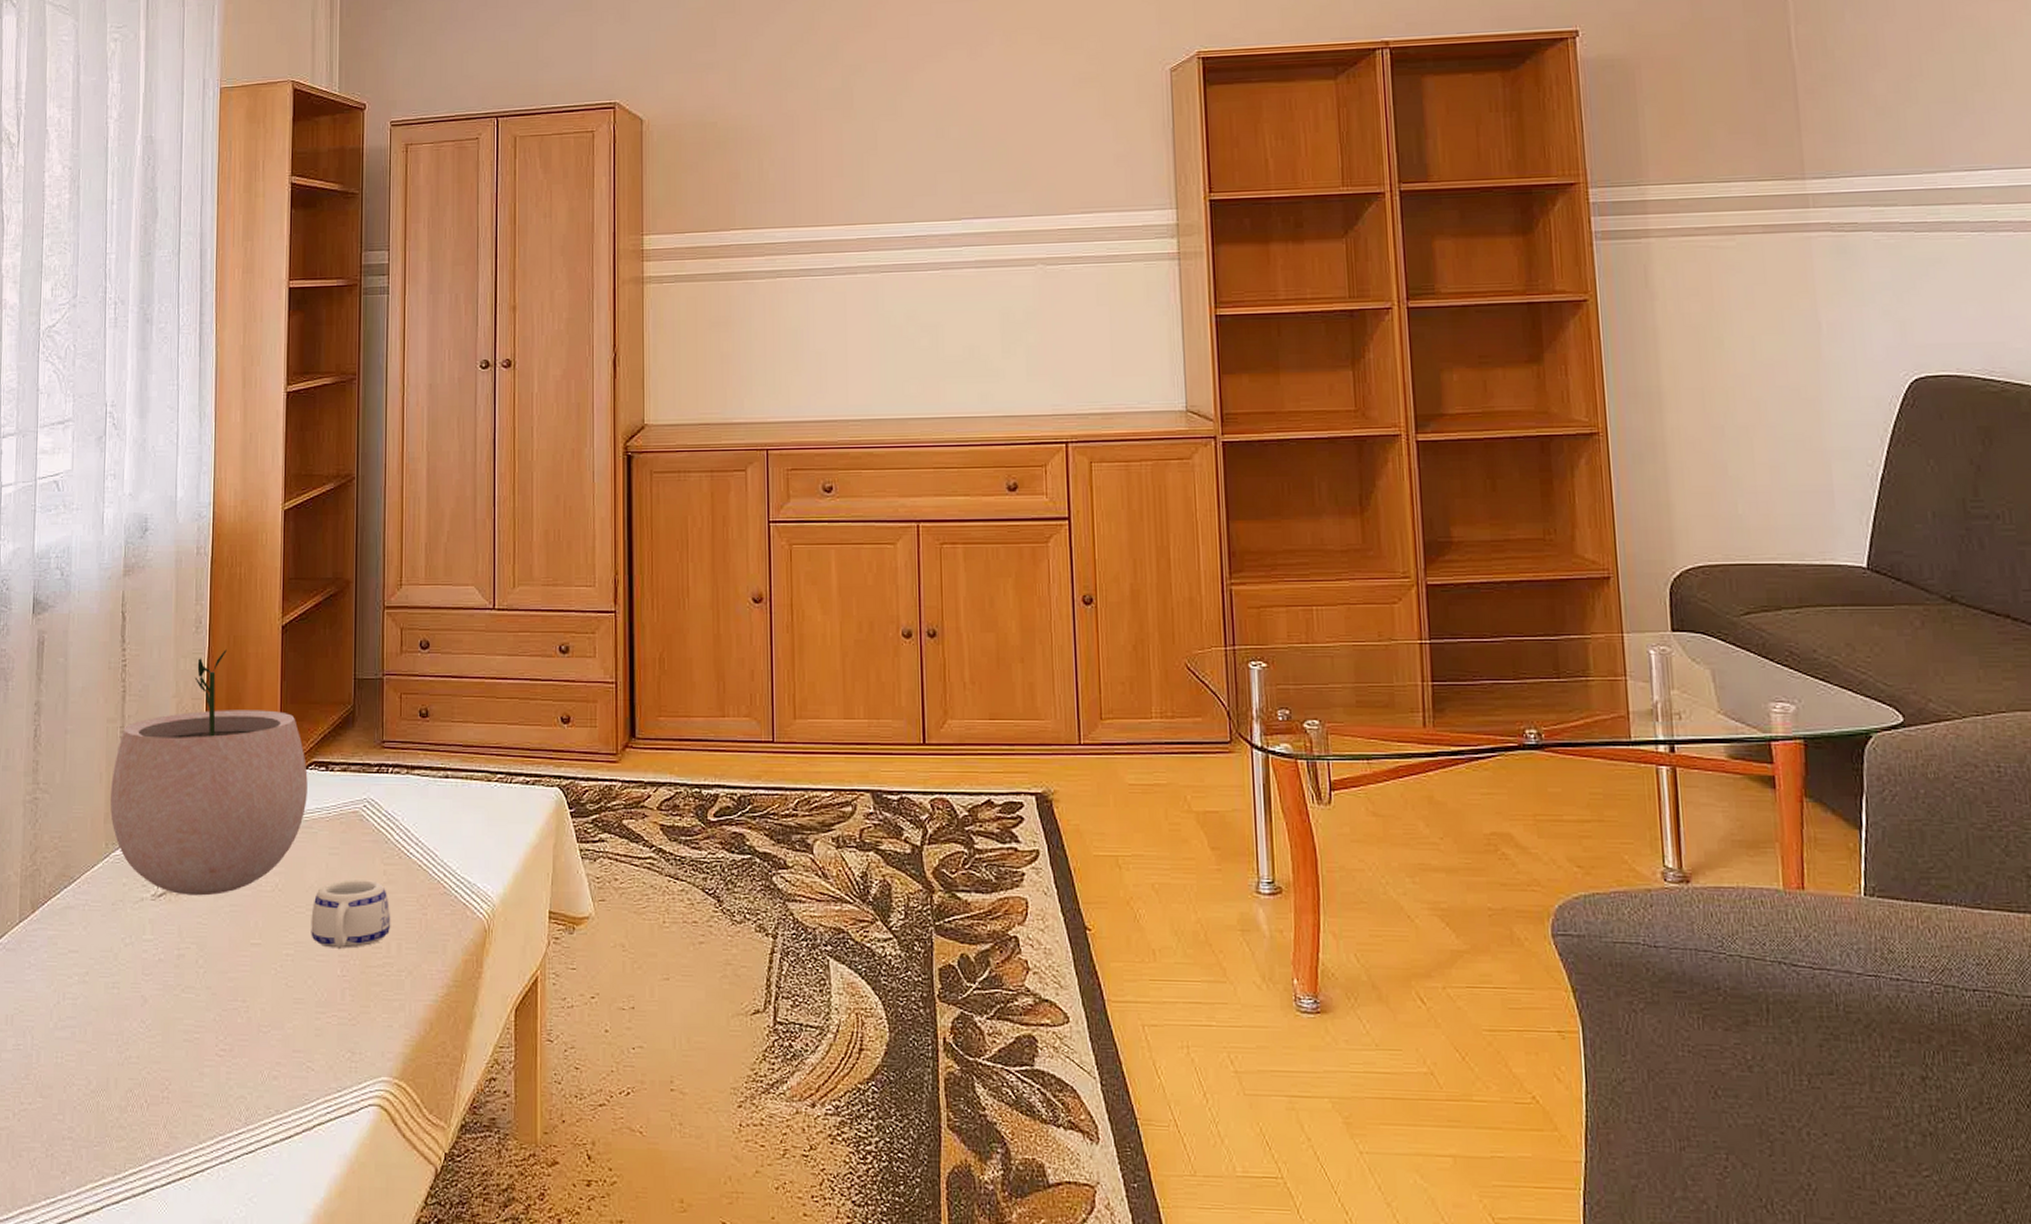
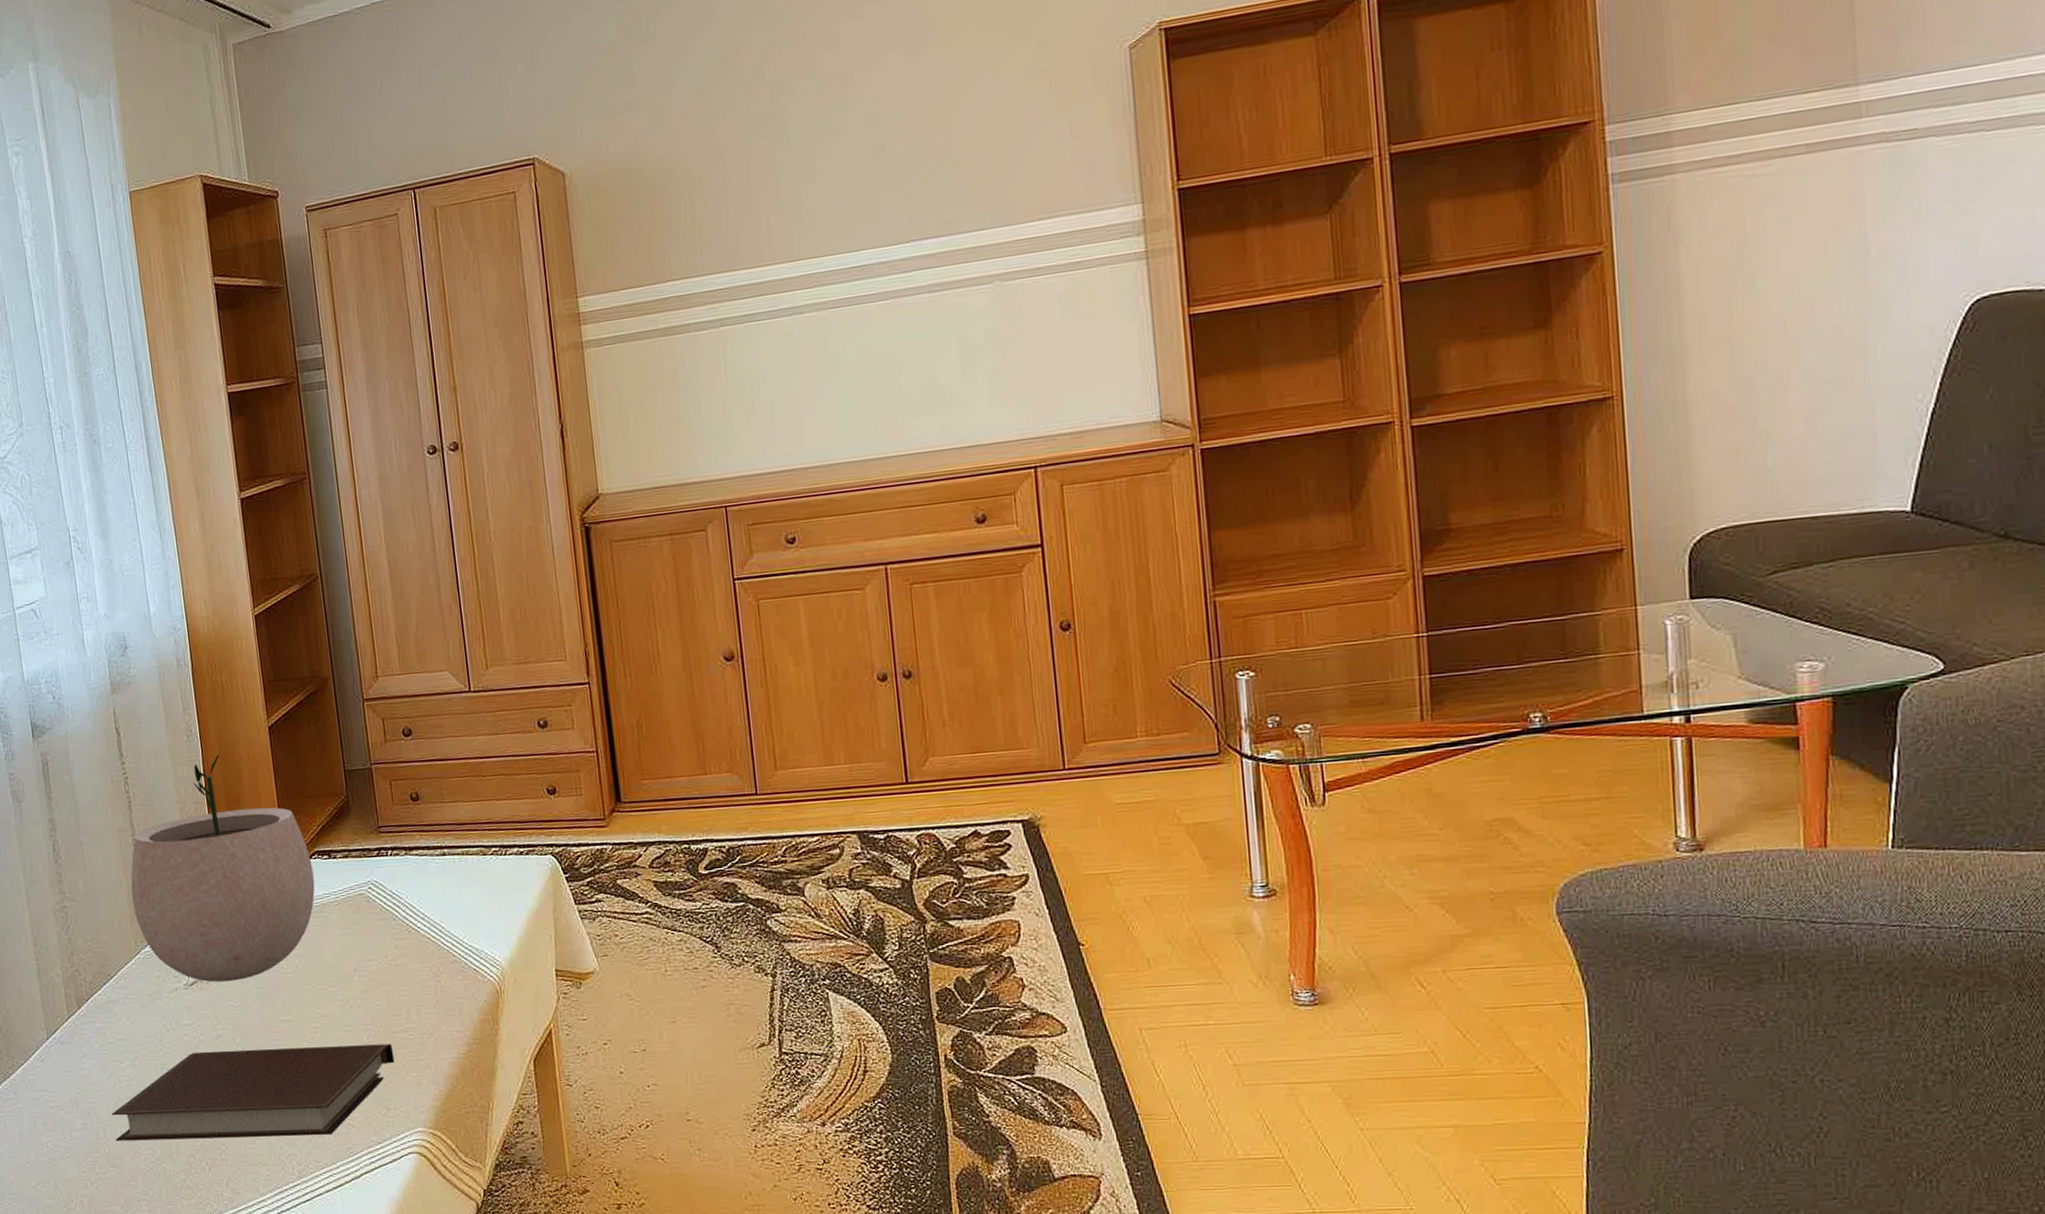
notebook: none [48,971,367,1077] -> present [112,1044,395,1142]
mug: present [311,880,391,950] -> none [333,955,409,1020]

